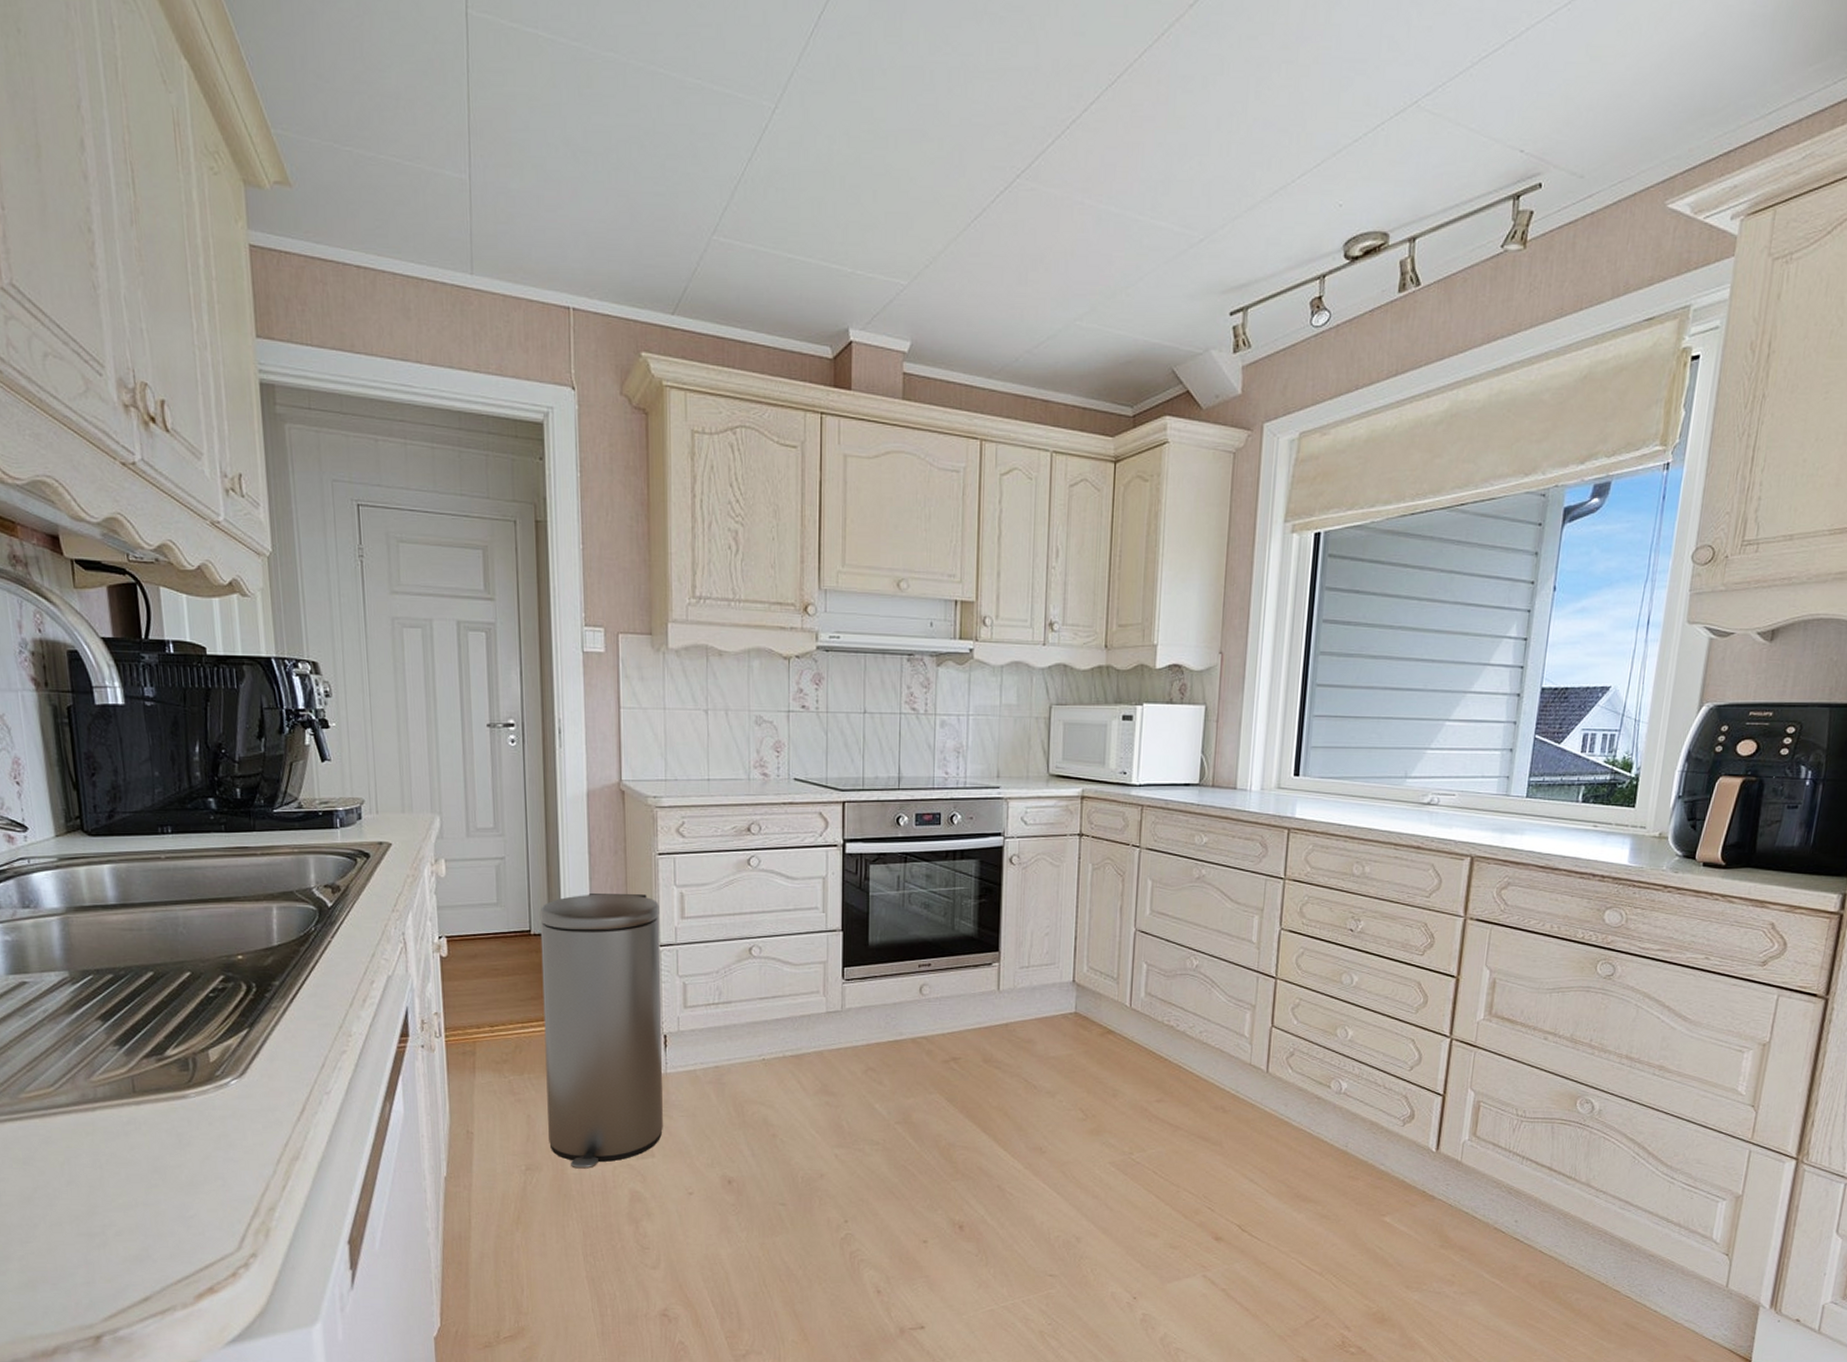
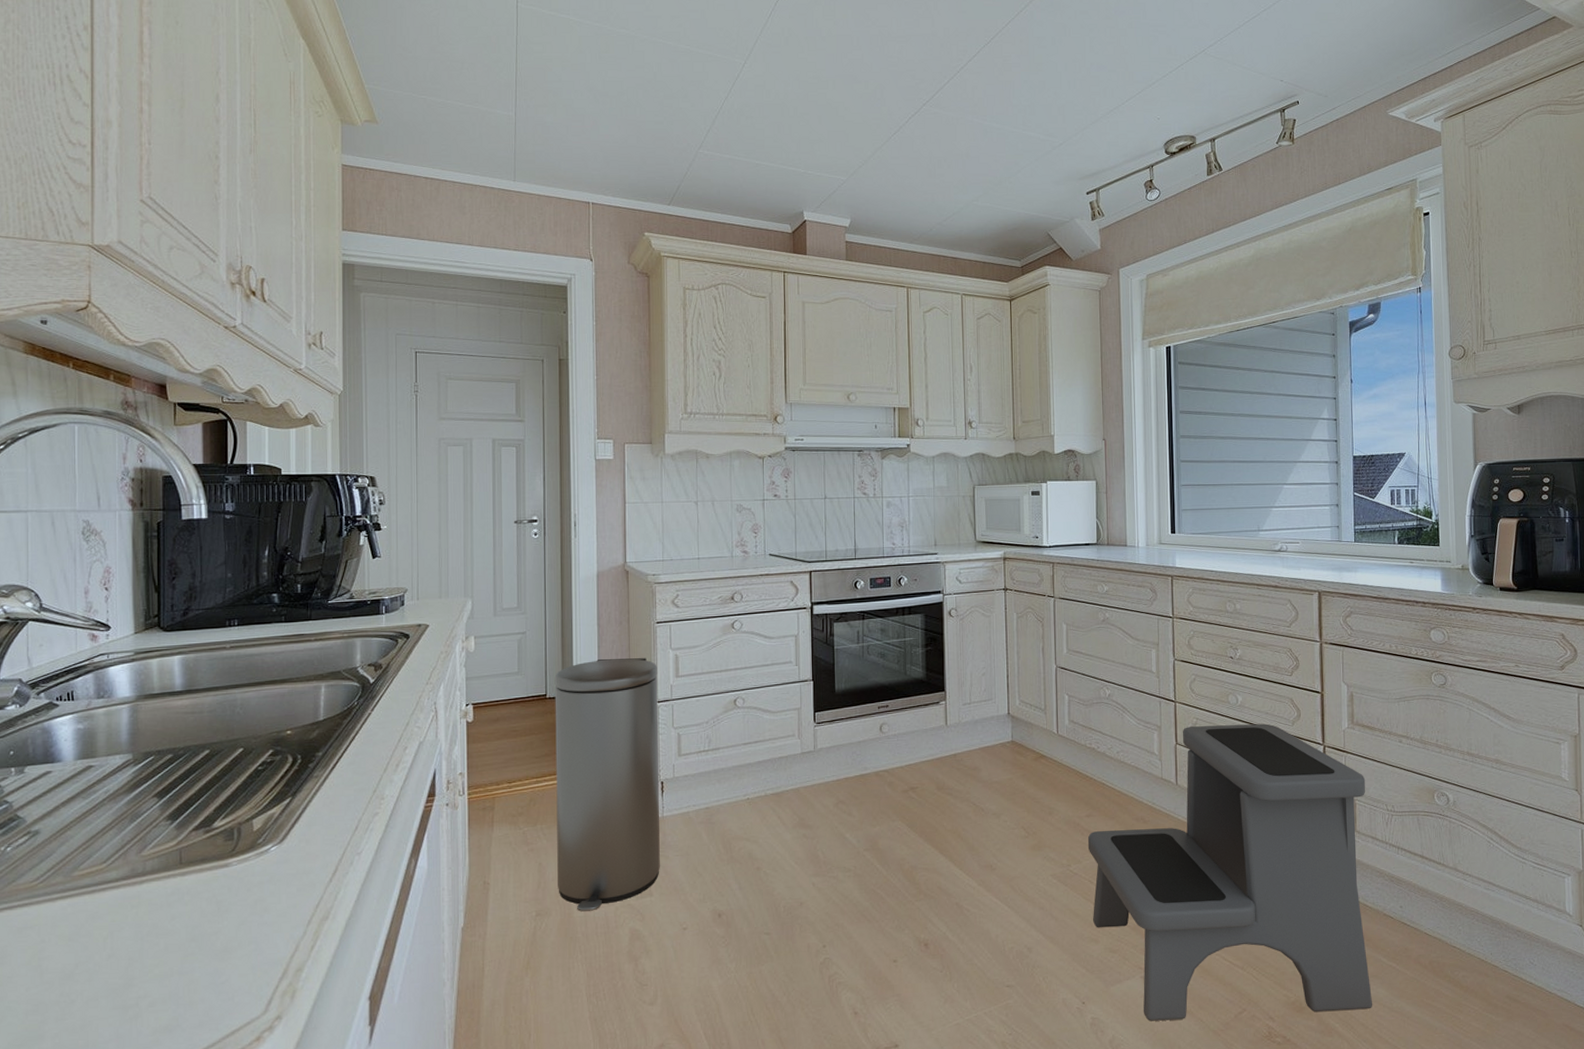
step stool: none [1153,1008,1496,1326] -> present [1087,723,1373,1021]

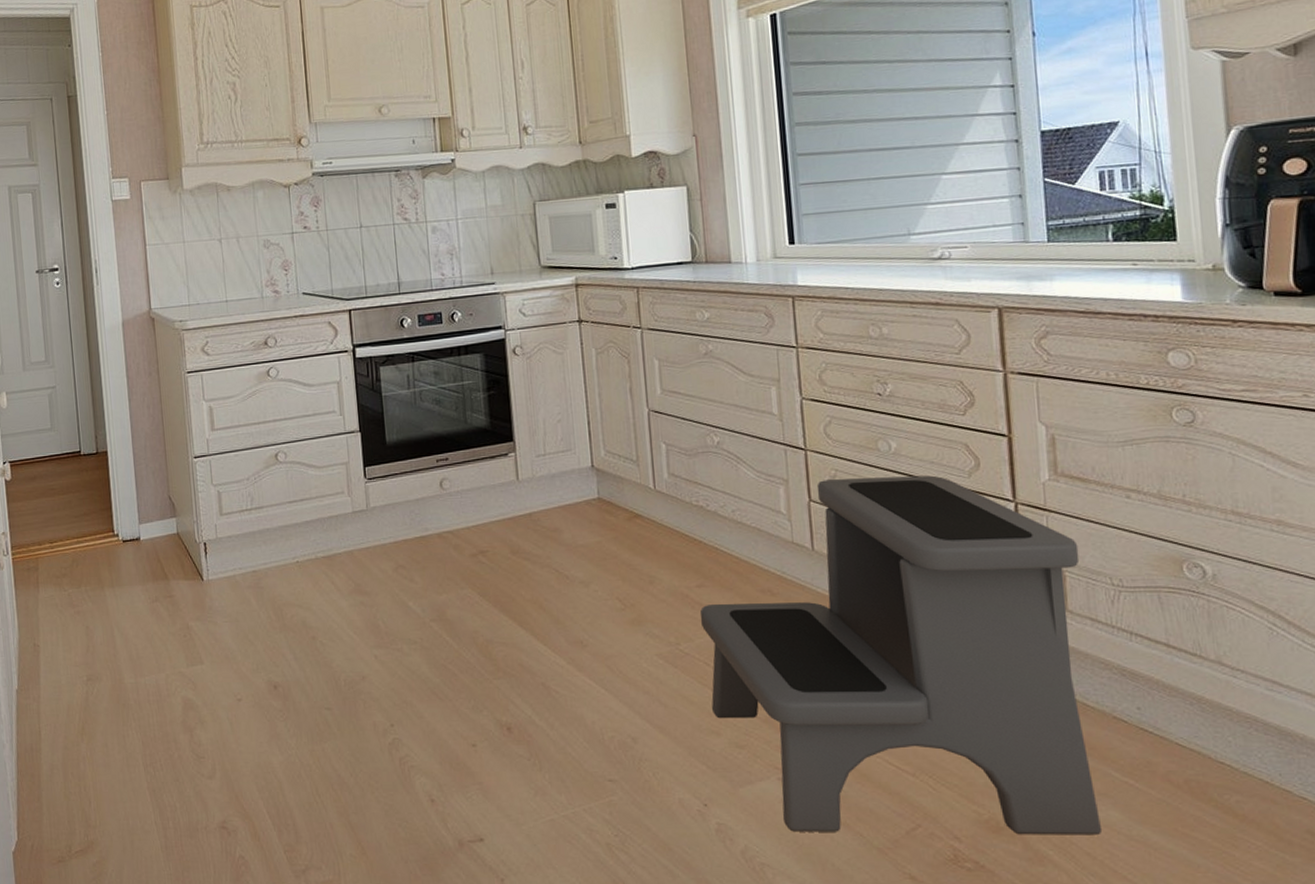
pedal bin: present [554,658,660,912] -> none [87,411,209,678]

